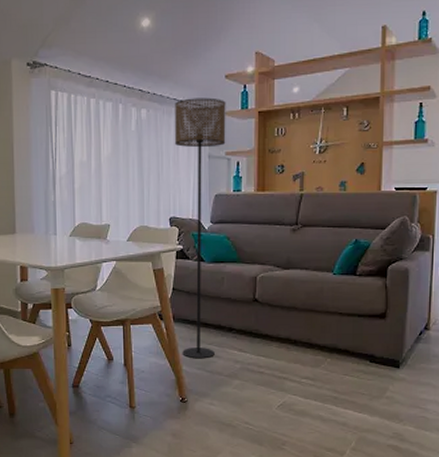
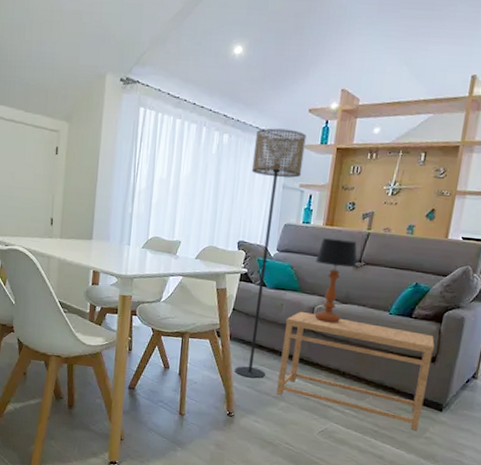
side table: none [229,283,382,392] -> present [276,312,435,431]
table lamp: none [251,204,294,291] -> present [314,238,357,323]

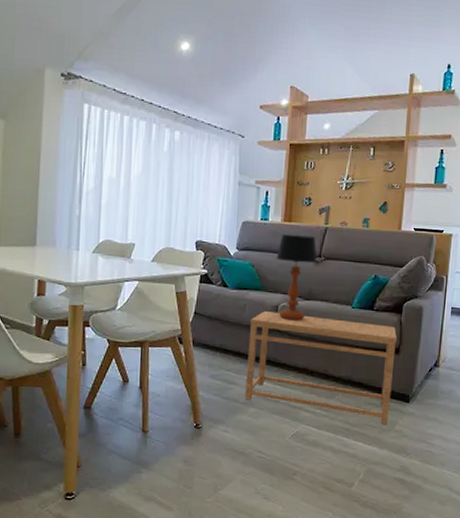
floor lamp: present [234,128,306,379] -> none [200,124,259,385]

